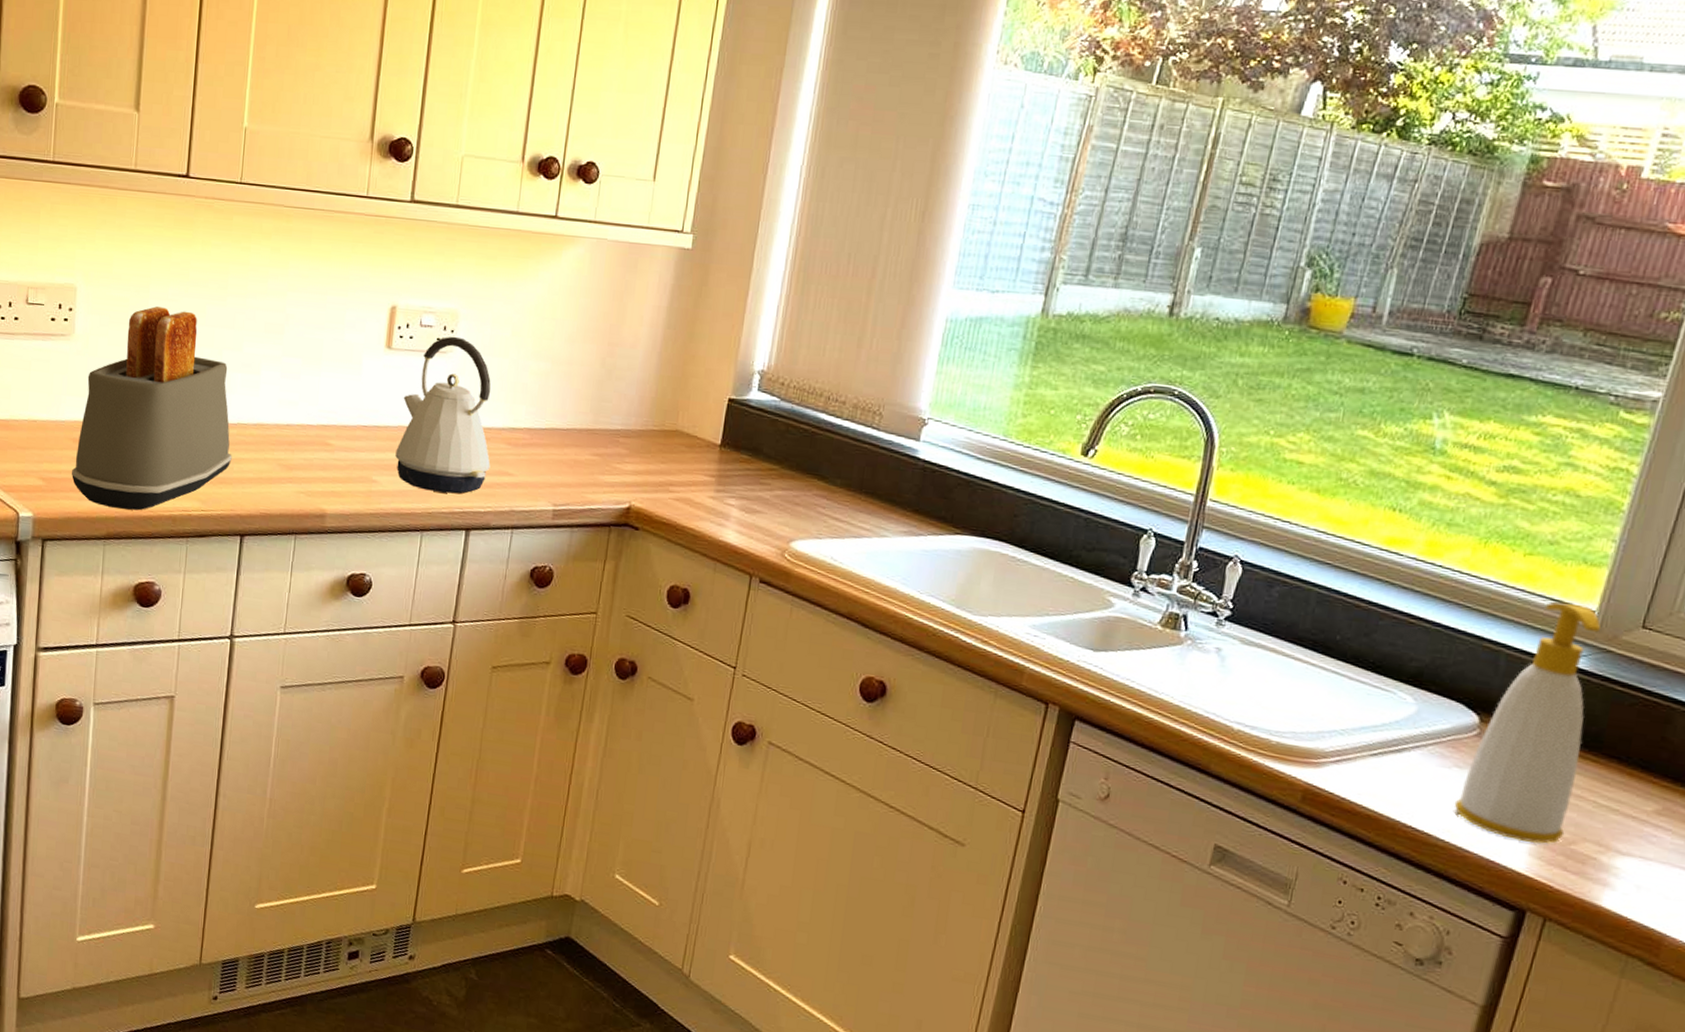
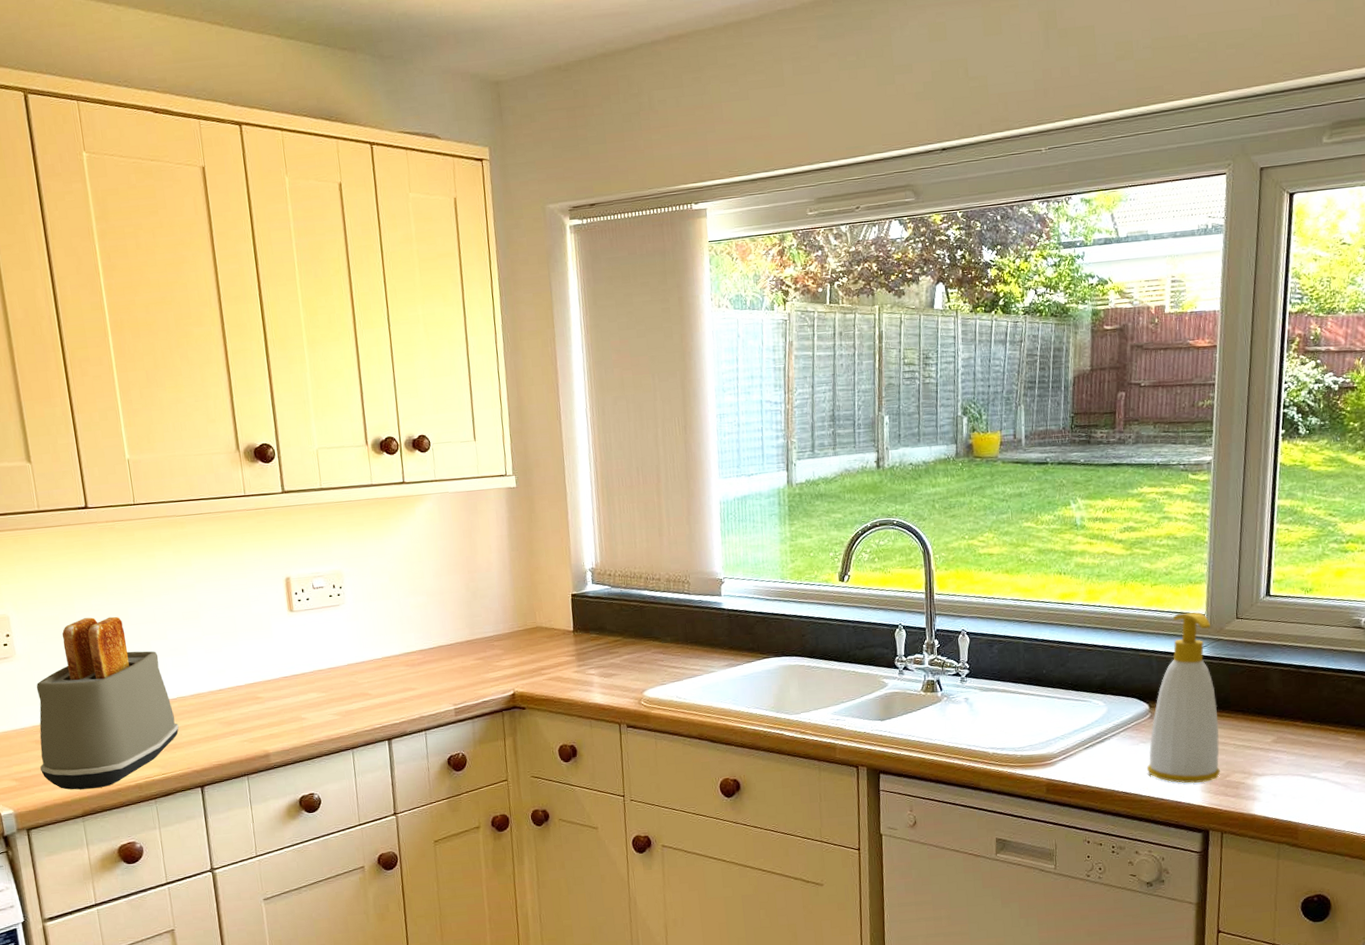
kettle: present [395,336,491,494] -> none [312,591,397,717]

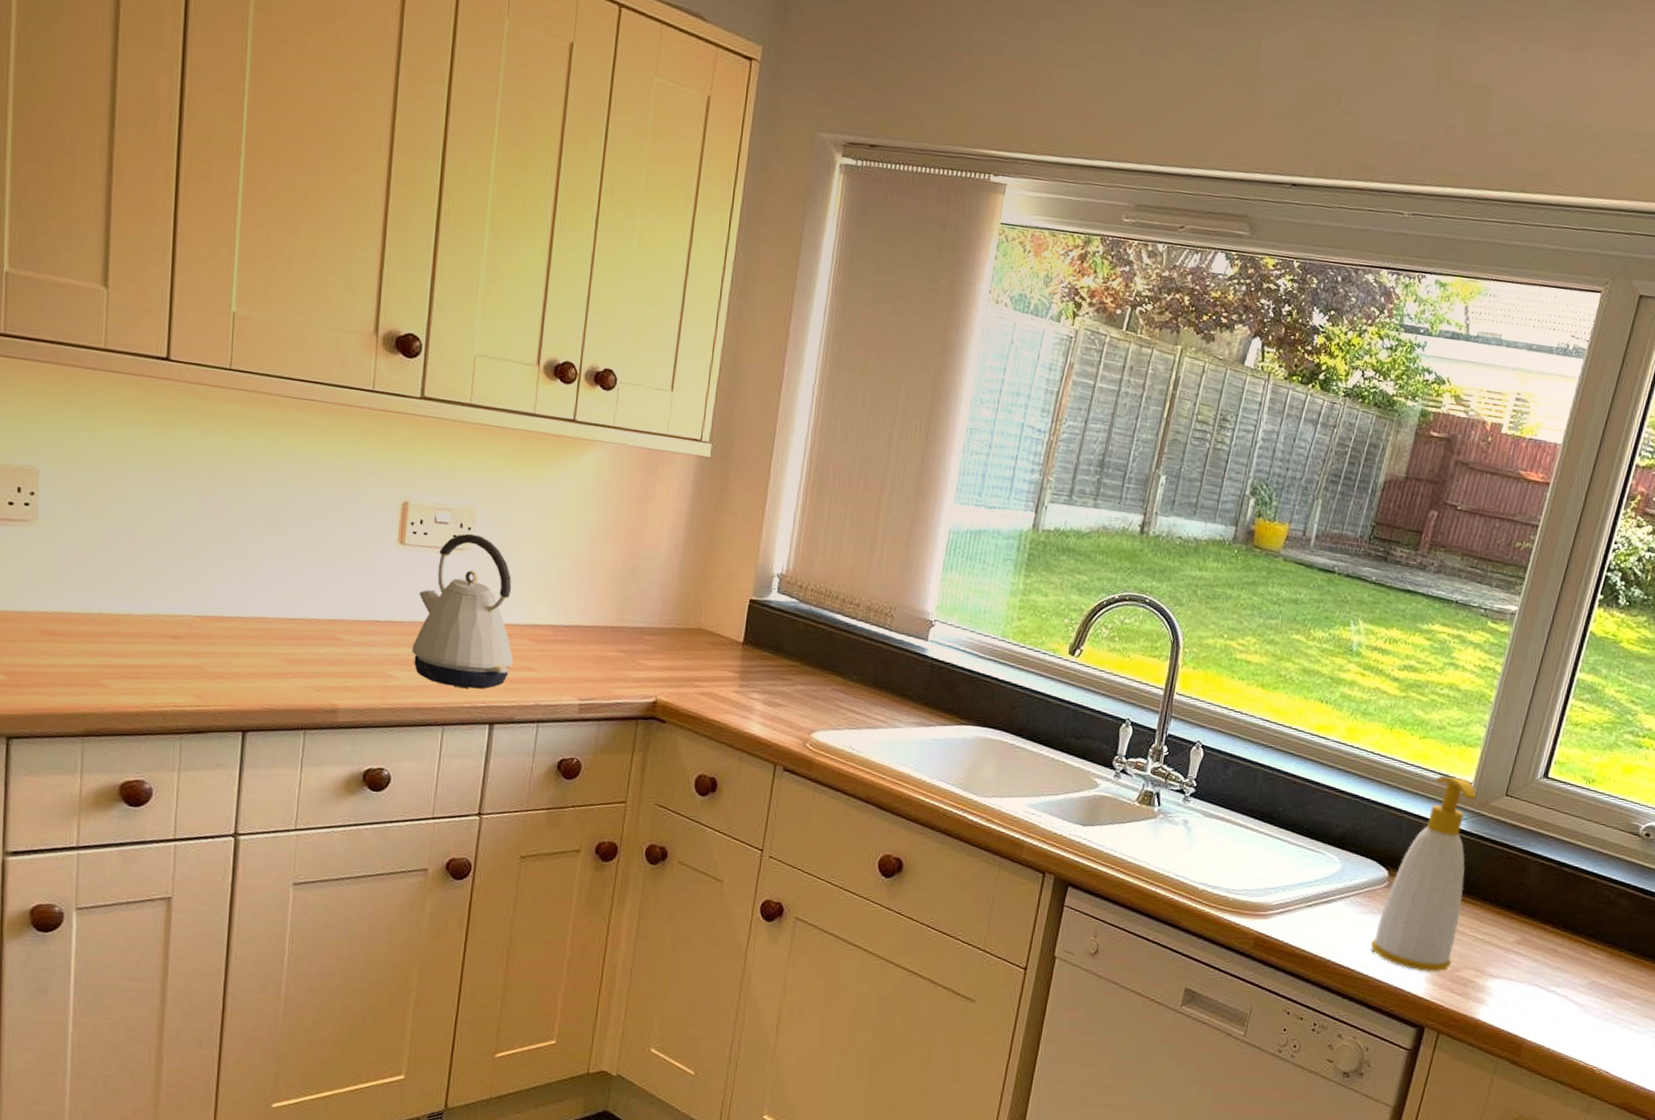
toaster: present [36,616,179,790] -> none [40,493,230,706]
kettle: none [312,591,397,717] -> present [412,533,514,689]

